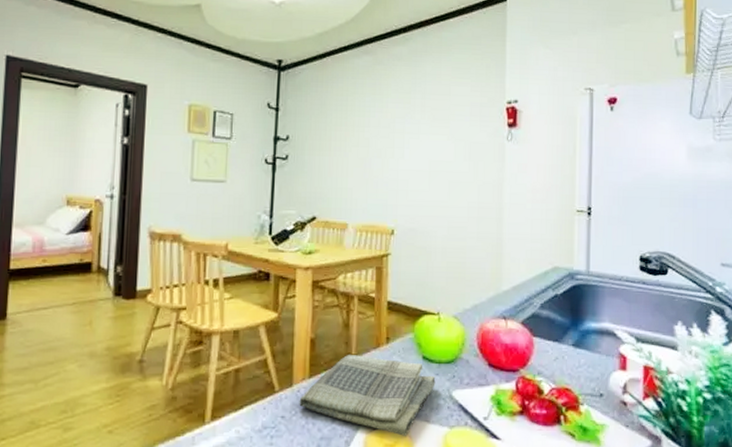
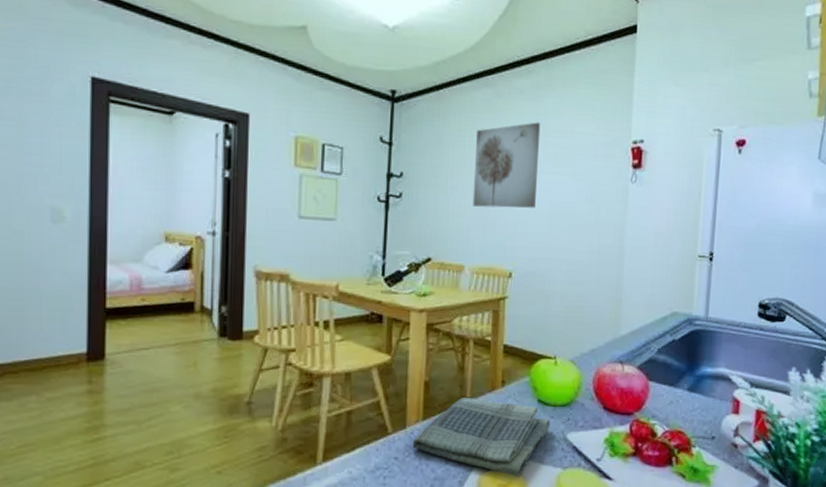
wall art: none [355,86,419,168] -> present [472,122,541,208]

